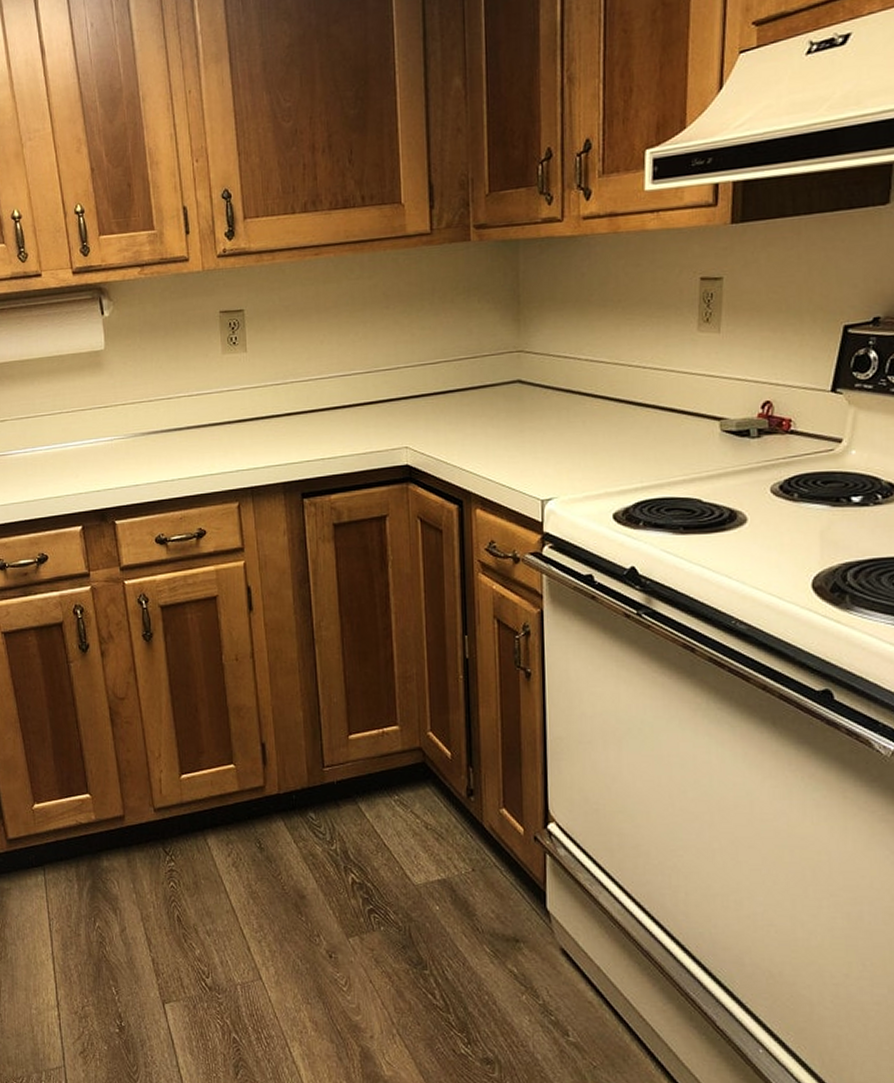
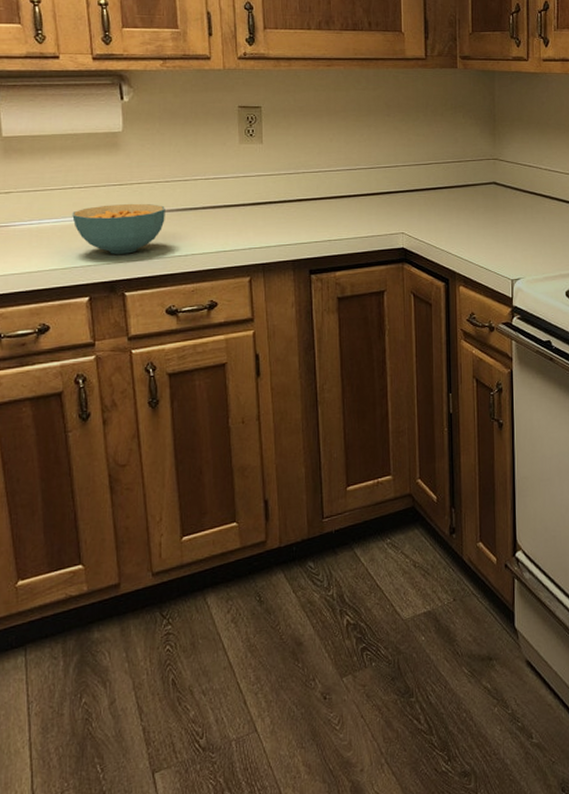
cereal bowl: none [62,426,150,481] -> present [72,203,165,254]

